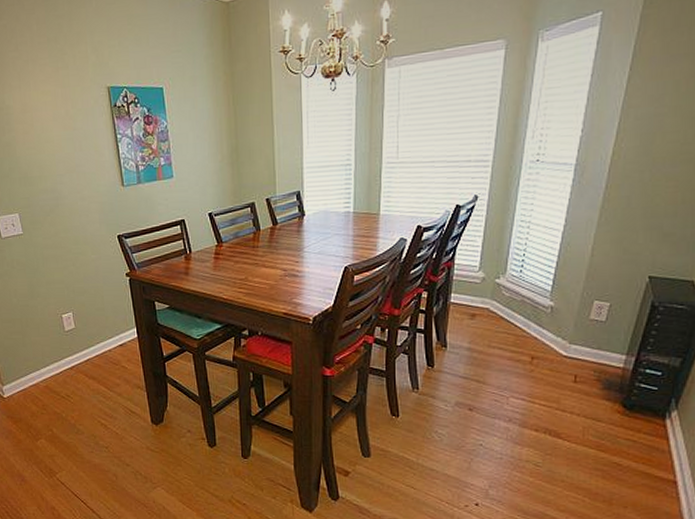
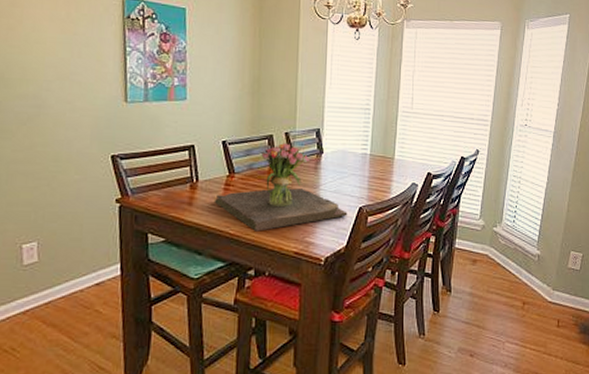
flower arrangement: none [206,209,333,295] -> present [214,143,348,231]

